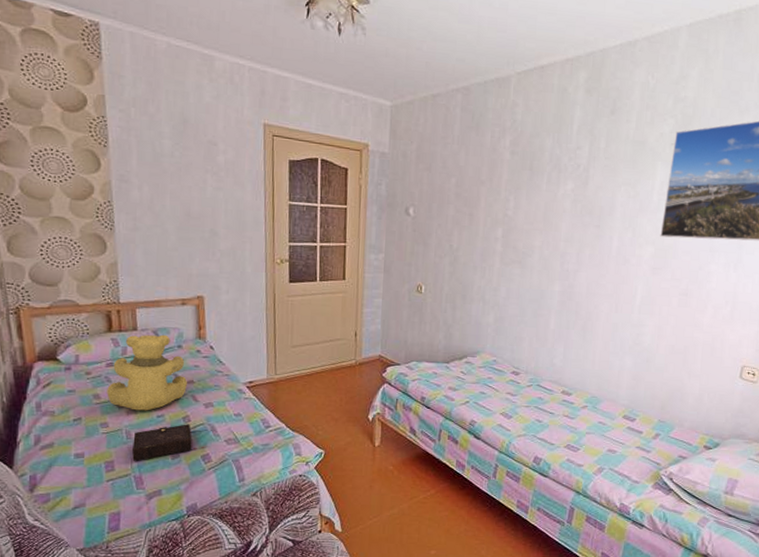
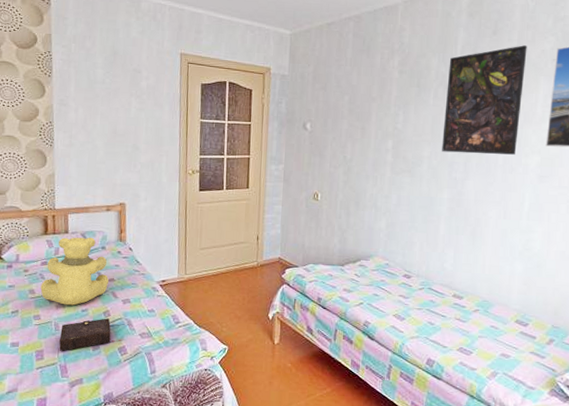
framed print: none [554,127,646,245] -> present [442,45,527,155]

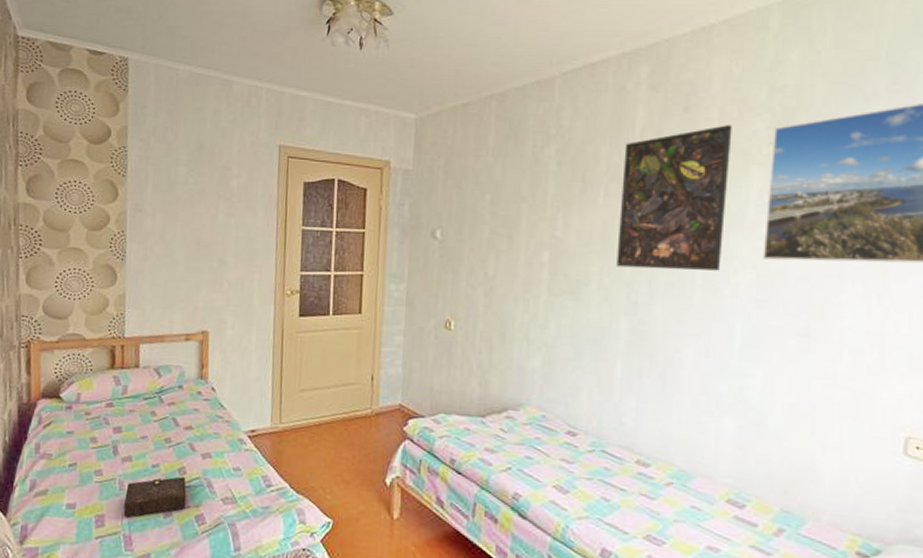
teddy bear: present [40,237,109,306] -> none [104,373,187,459]

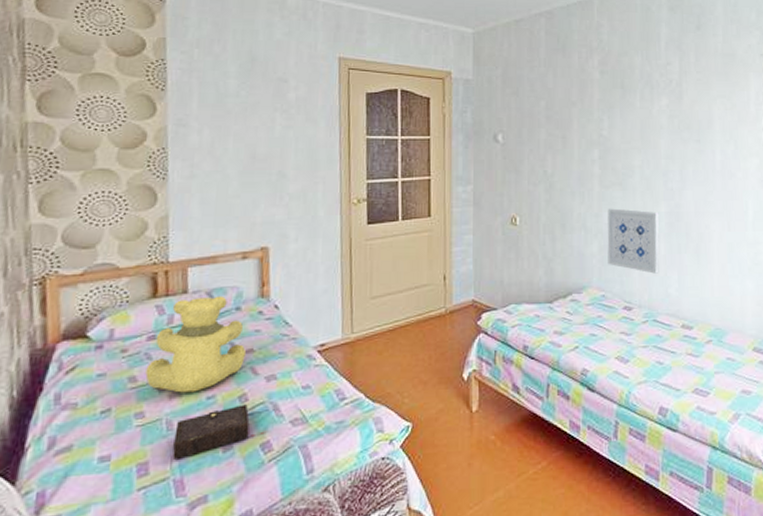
teddy bear: none [104,373,187,459] -> present [145,295,247,393]
wall art: none [551,319,618,399] -> present [607,208,660,274]
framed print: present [617,125,732,271] -> none [653,40,734,160]

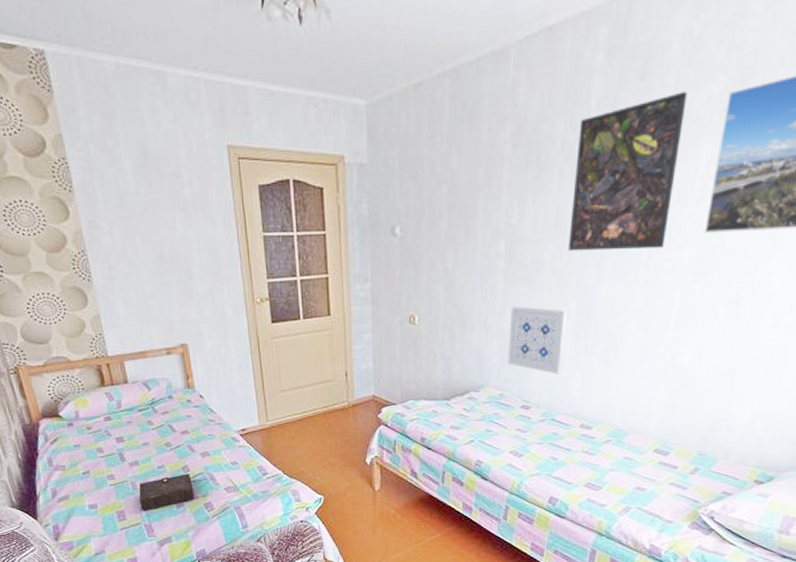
teddy bear: present [145,295,247,393] -> none [108,386,183,462]
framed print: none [653,40,734,160] -> present [568,92,687,251]

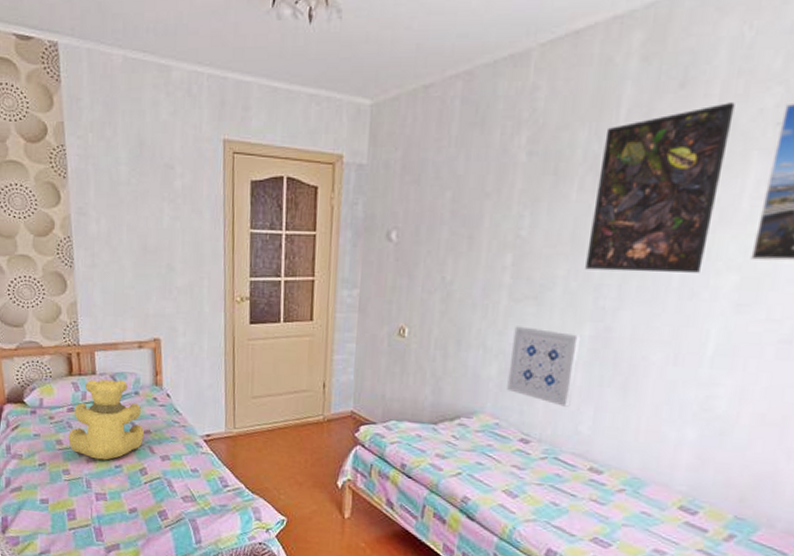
teddy bear: none [108,386,183,462] -> present [68,379,145,460]
book: present [138,474,209,510] -> none [92,476,164,512]

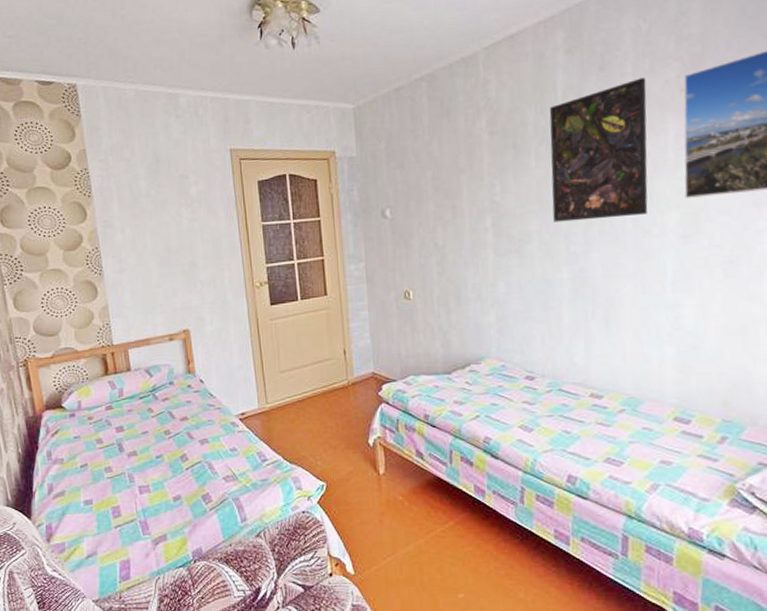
teddy bear: present [68,379,145,460] -> none [108,372,183,453]
wall art: present [507,326,581,407] -> none [504,276,563,343]

